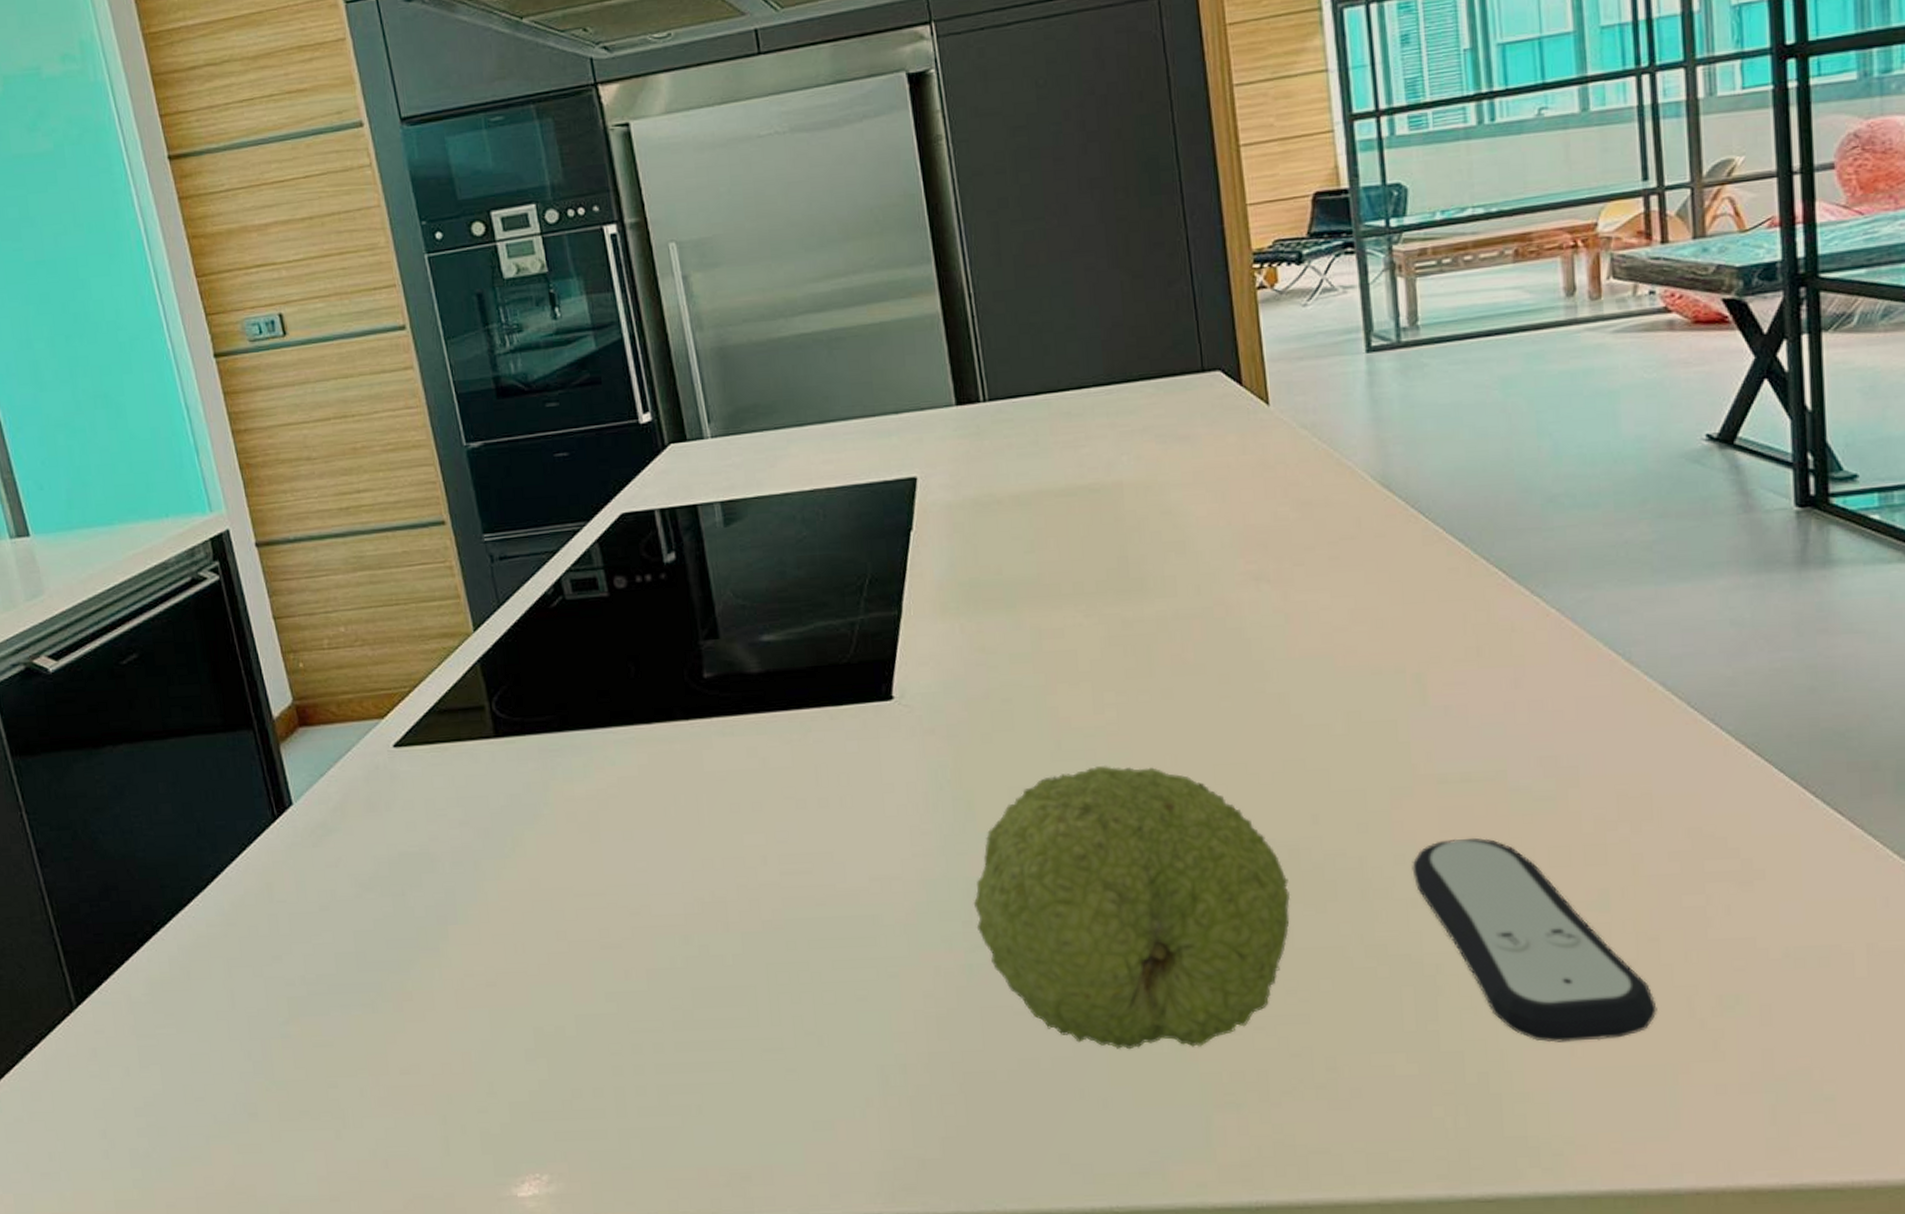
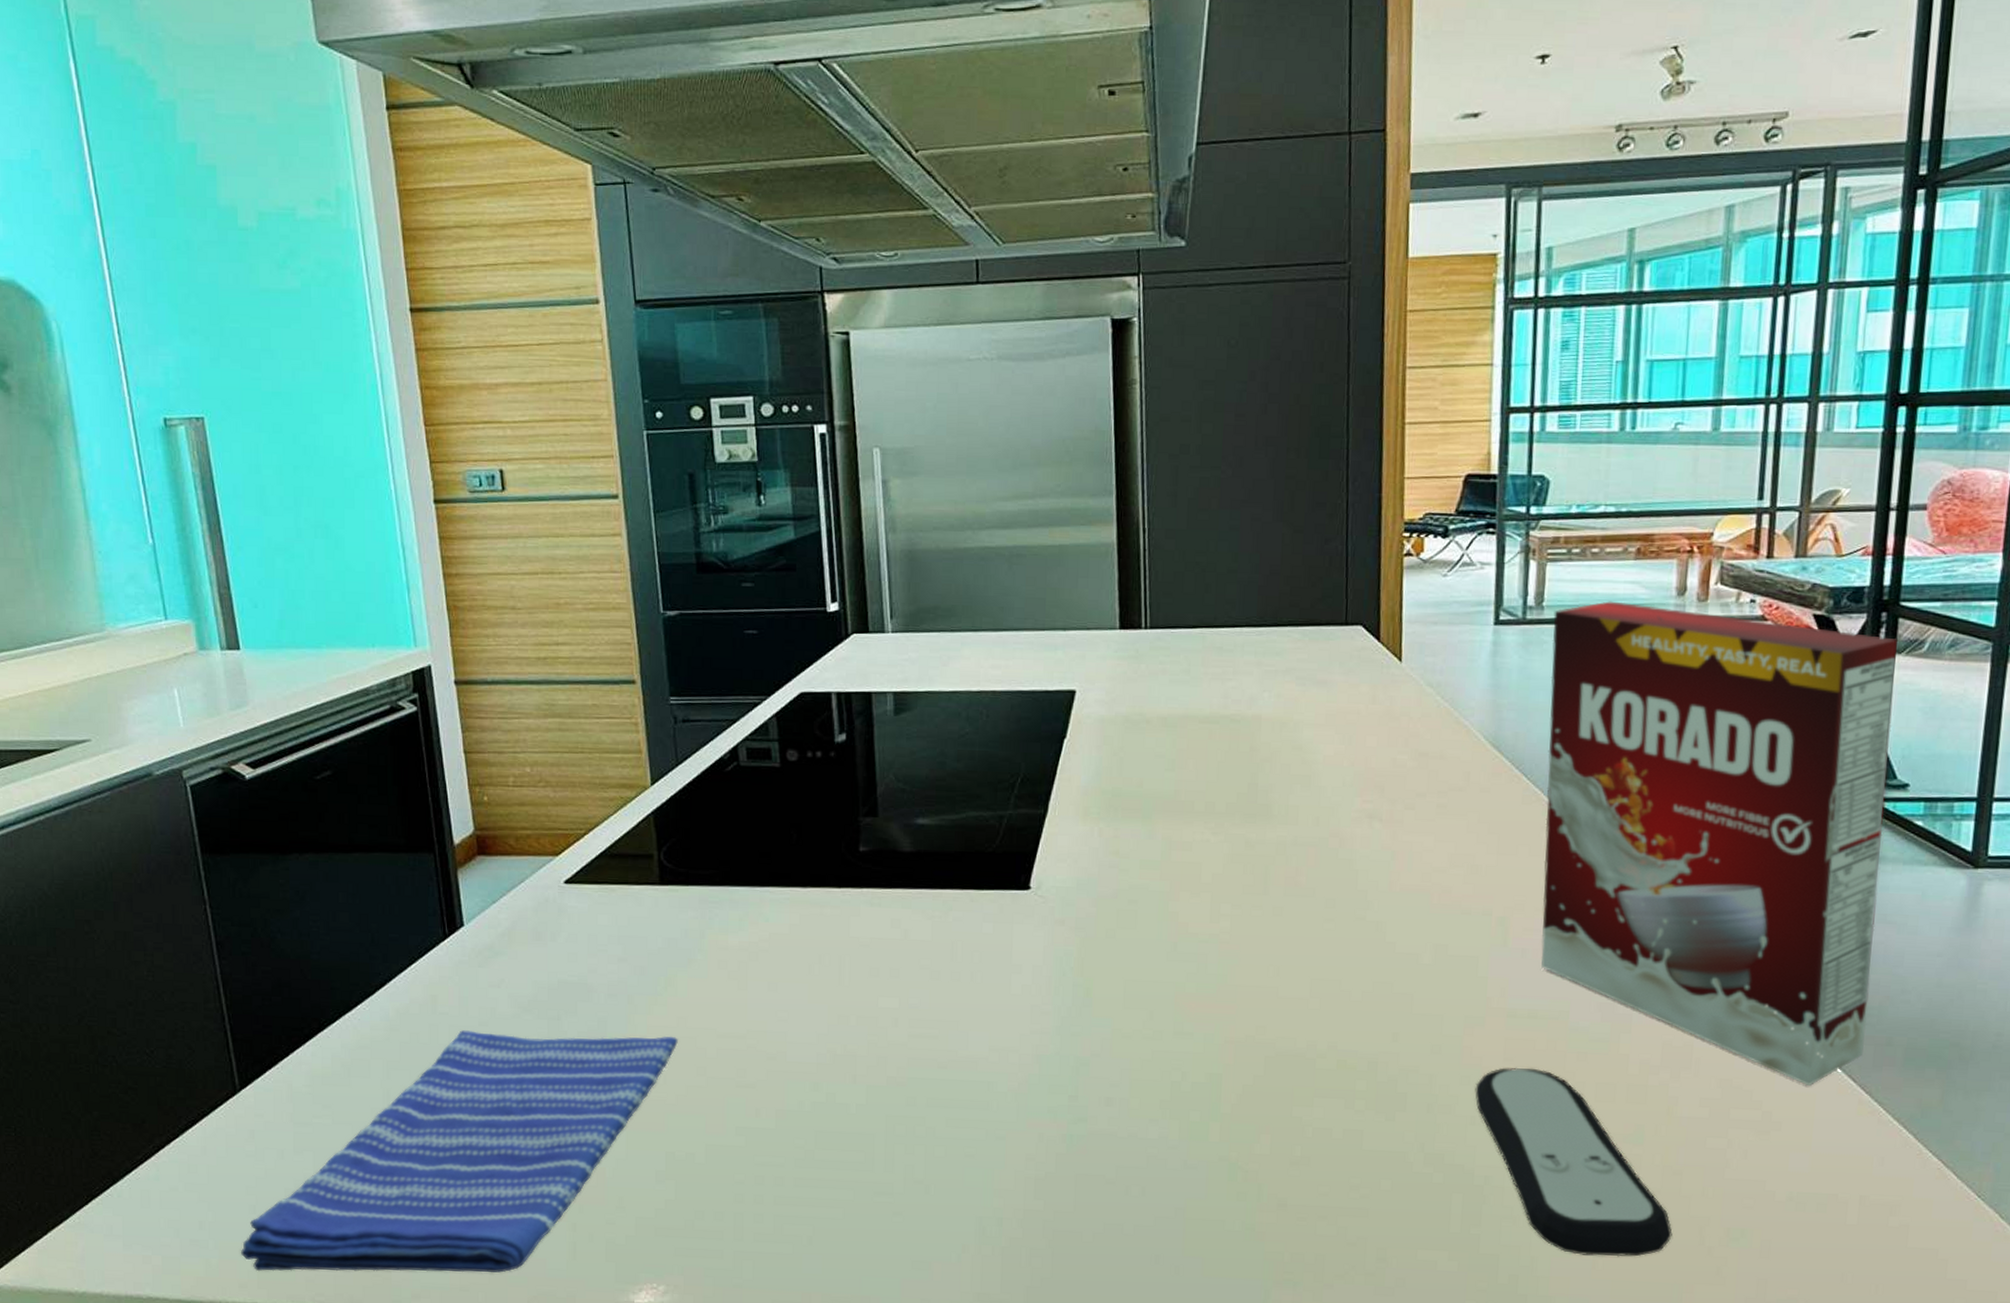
dish towel: none [95,900,533,1201] -> present [241,1030,678,1273]
fruit: present [973,764,1291,1050] -> none [1080,969,1365,1228]
cereal box: none [1431,311,1848,826] -> present [1541,601,1897,1087]

